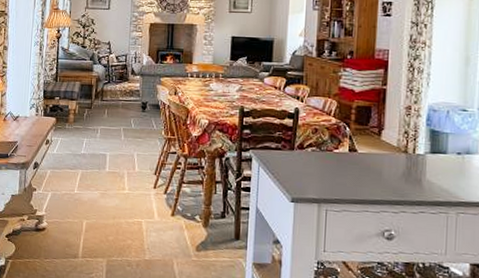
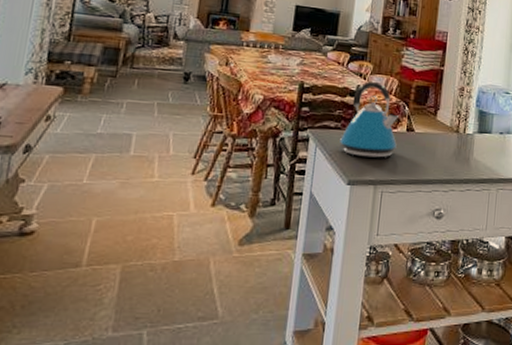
kettle: none [280,103,339,177] -> present [339,80,398,158]

